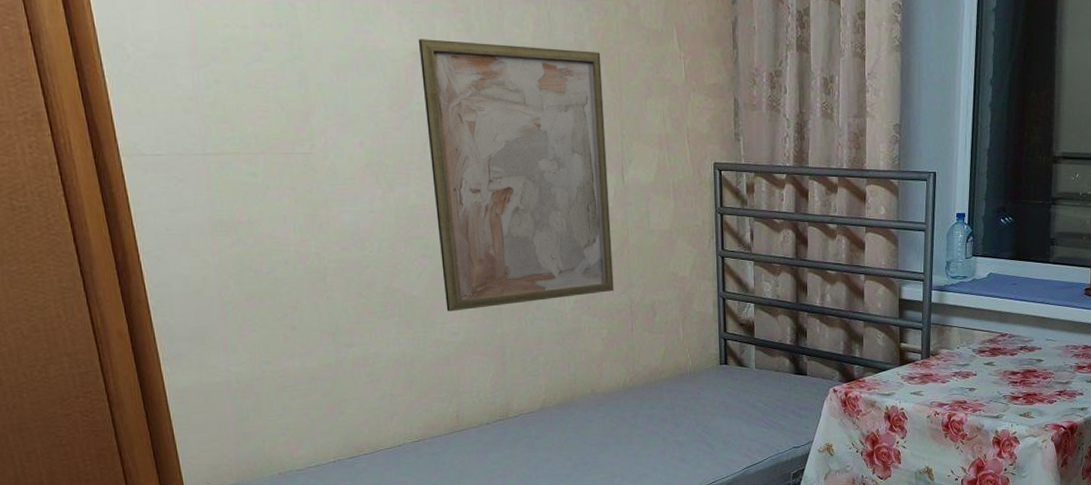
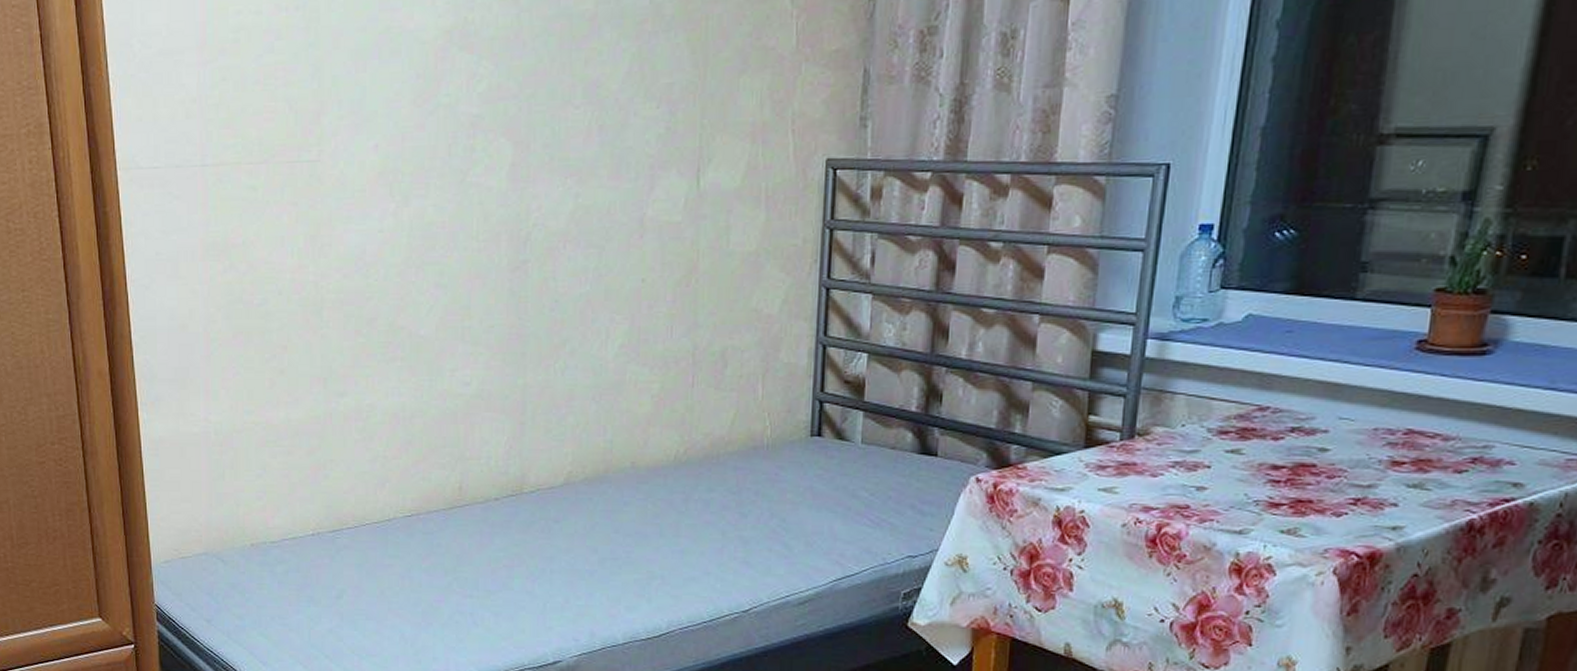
wall art: present [418,39,614,312] -> none [453,13,683,356]

